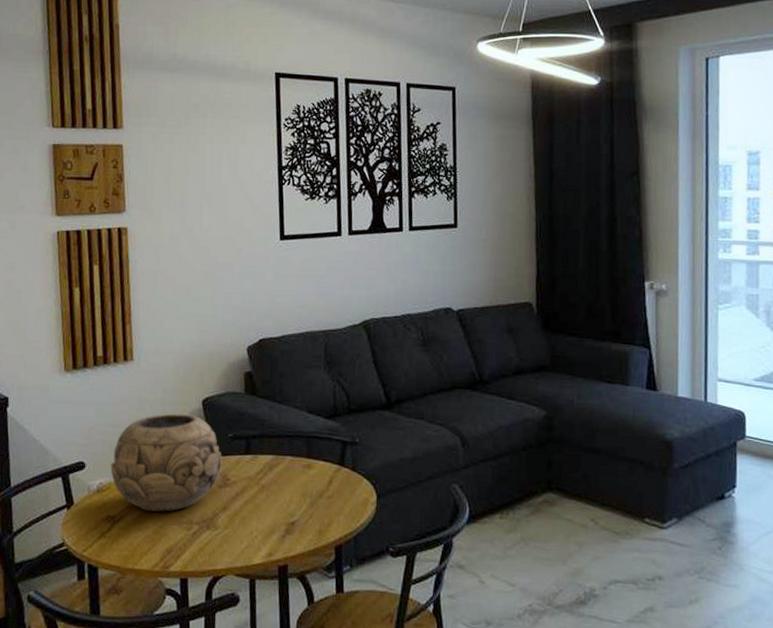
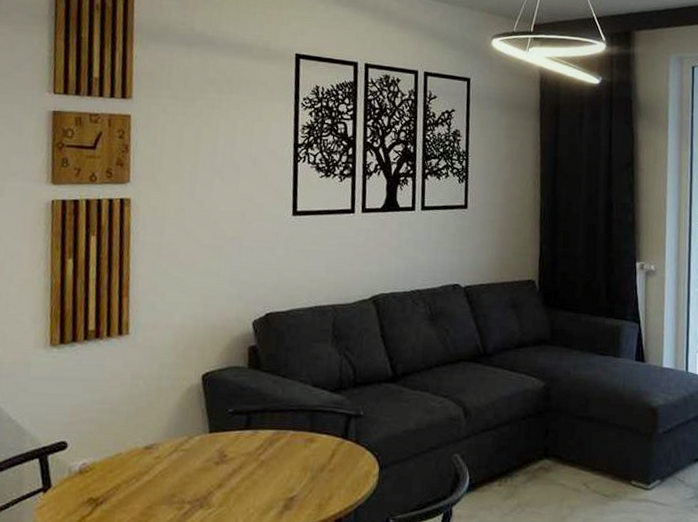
decorative bowl: present [110,413,222,512] -> none [96,389,220,492]

